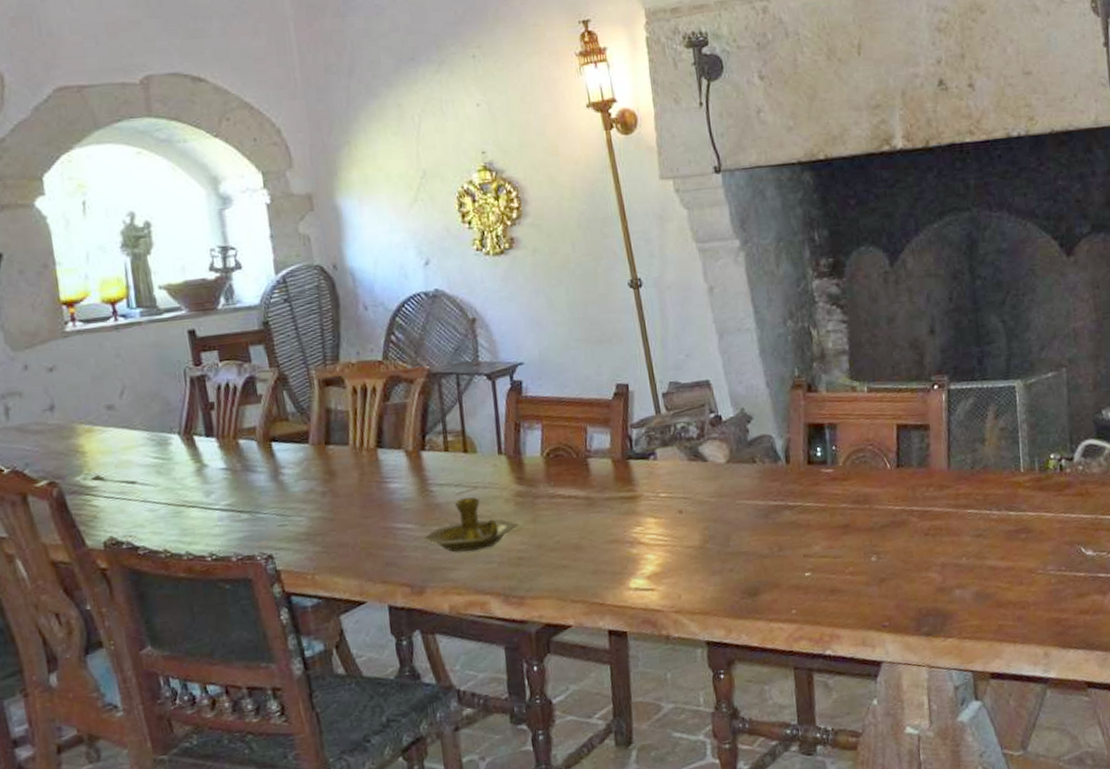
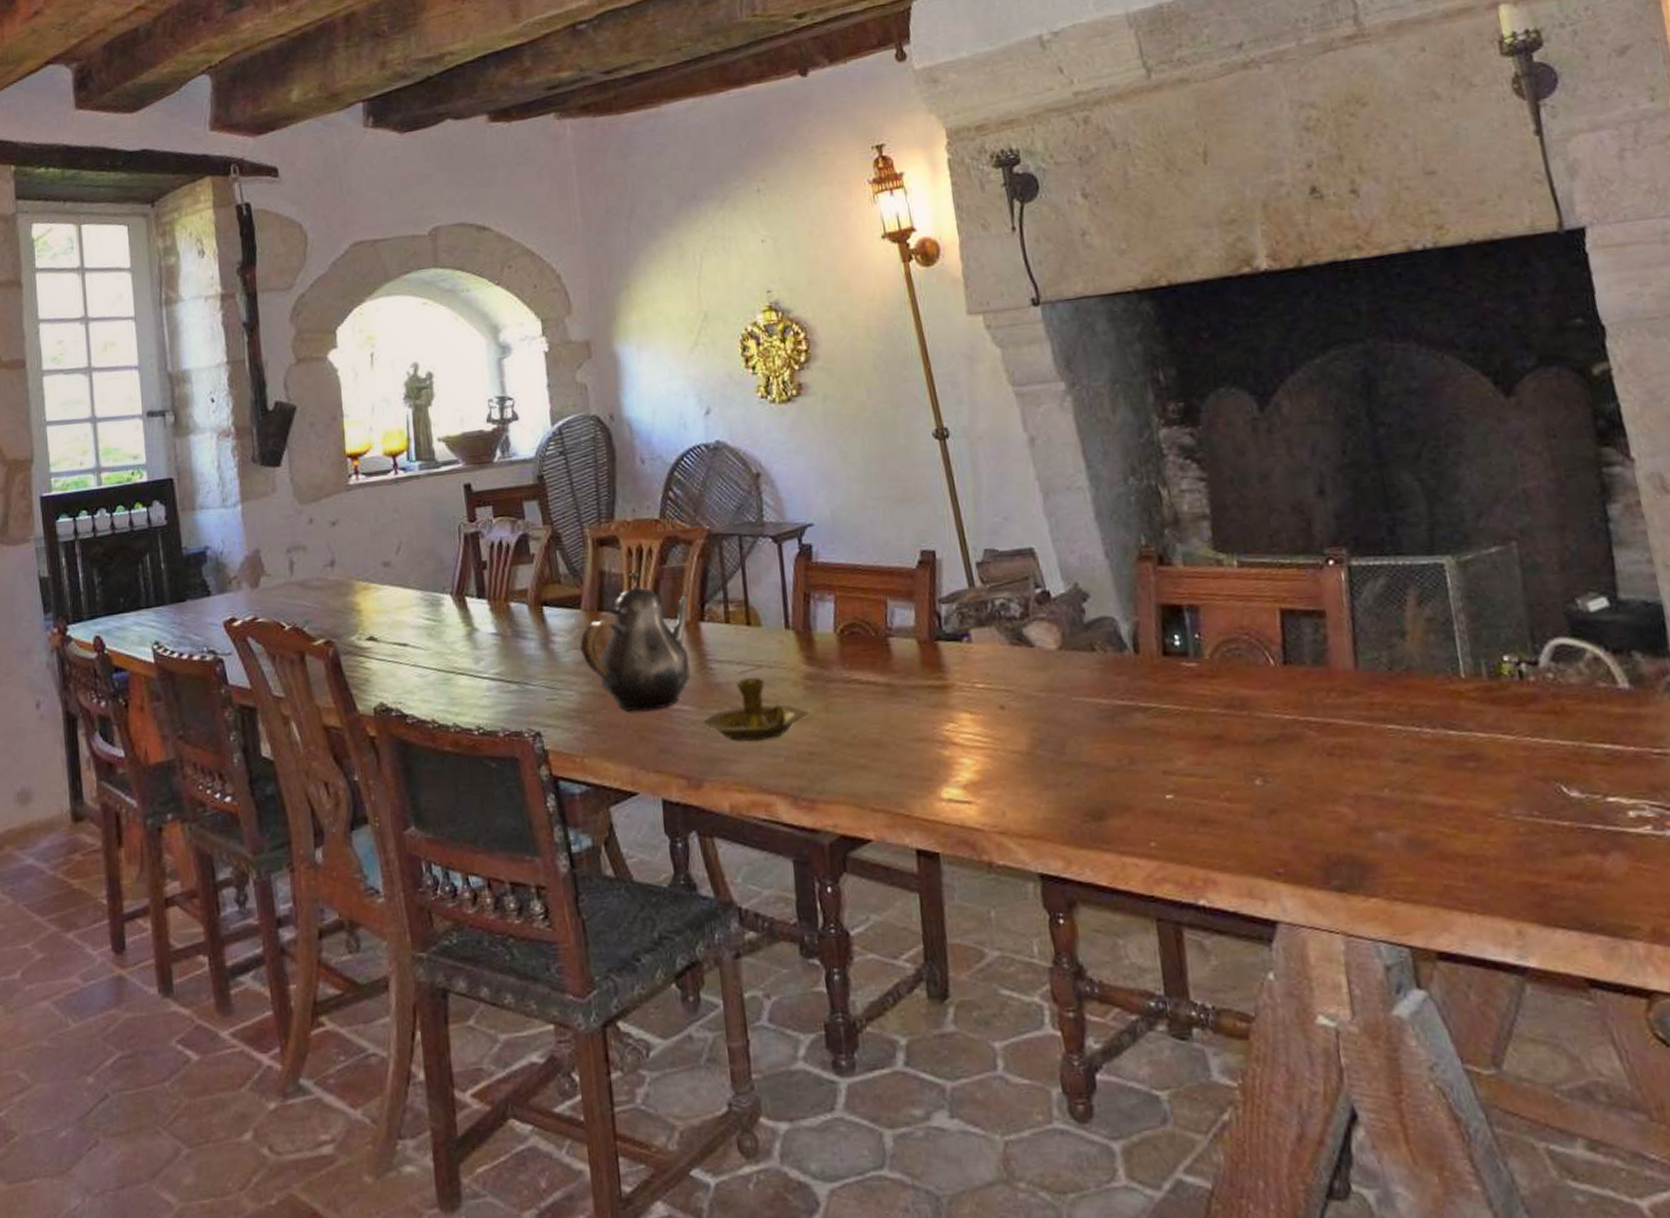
teapot: none [308,407,413,532] -> present [580,570,690,712]

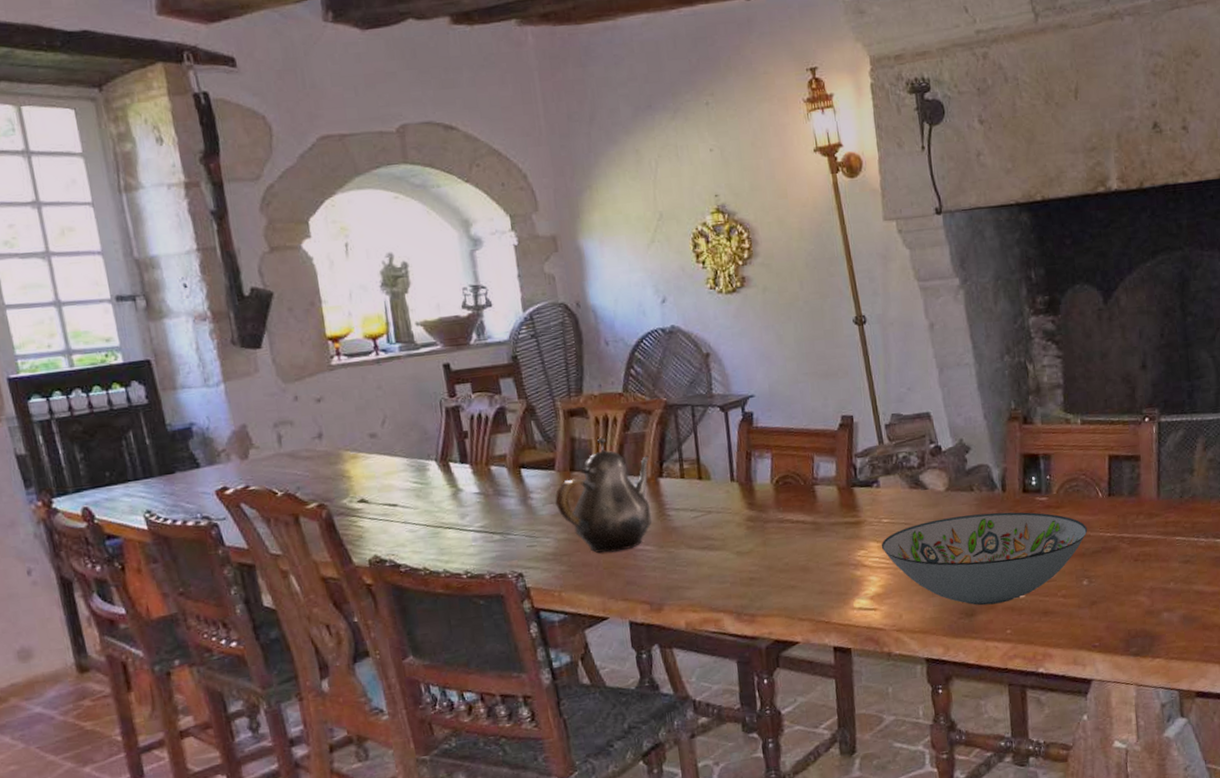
candlestick: present [703,677,809,742] -> none [662,521,750,573]
decorative bowl: none [975,680,1257,806] -> present [881,512,1088,606]

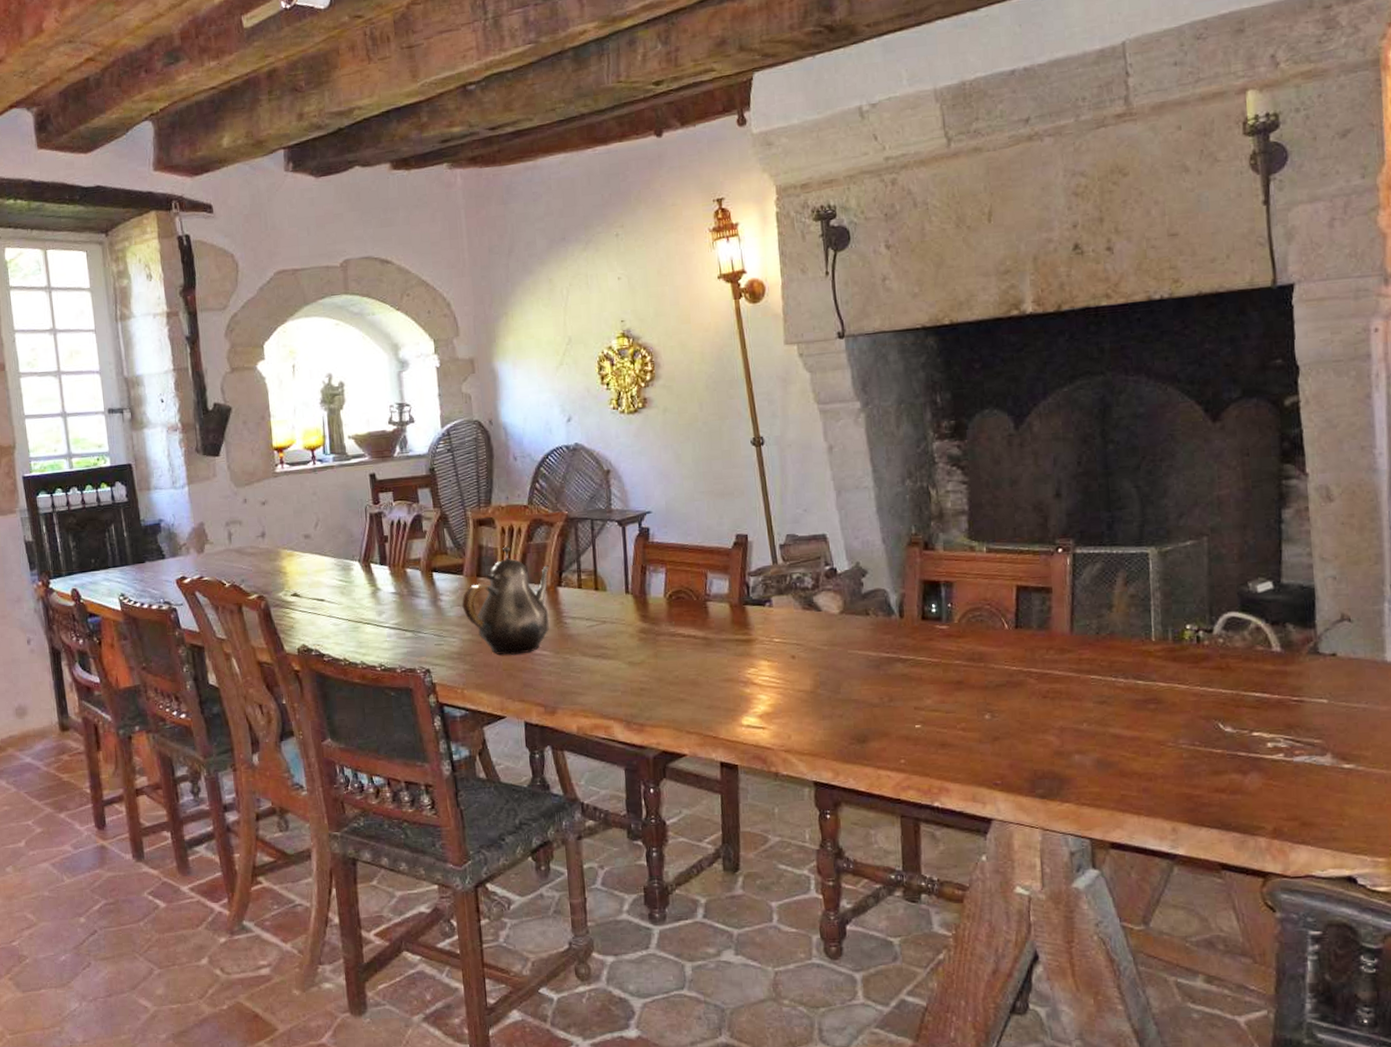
decorative bowl: present [881,512,1088,606] -> none [771,638,992,733]

